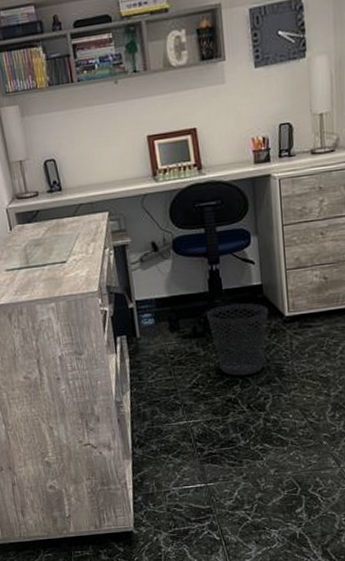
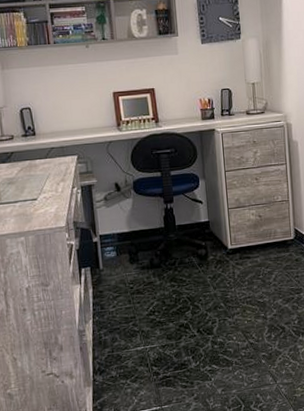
wastebasket: present [207,302,269,376] -> none [162,237,215,303]

